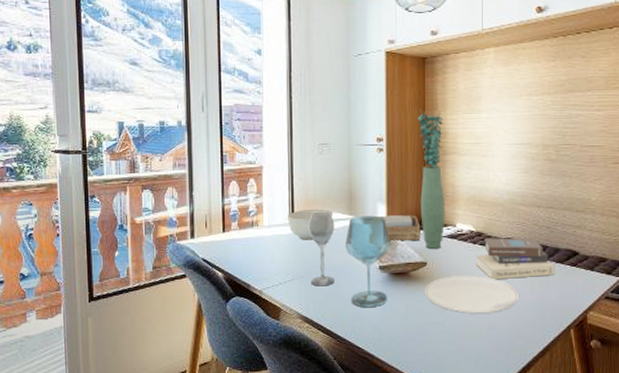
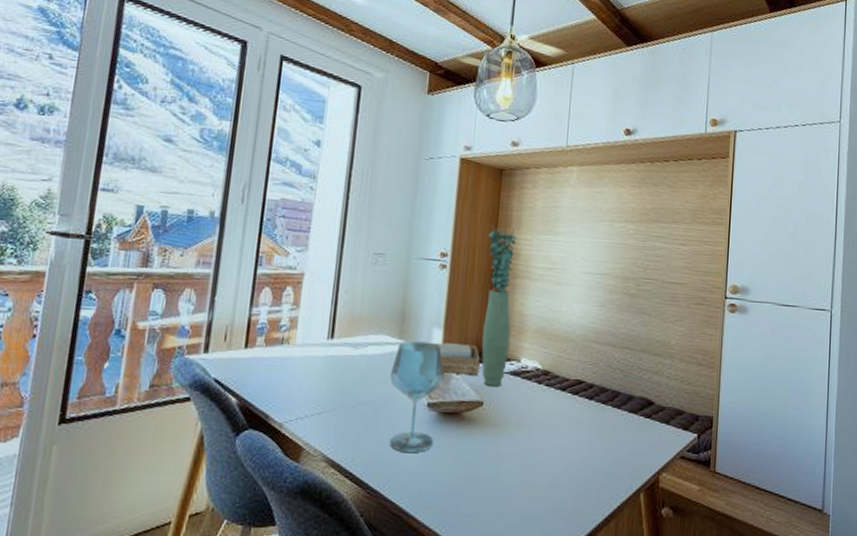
bowl: present [288,209,333,240] -> none [325,328,380,366]
wineglass: present [308,211,335,286] -> none [343,332,382,423]
plate: present [424,274,519,314] -> none [477,419,586,469]
books: present [476,238,555,280] -> none [539,378,627,429]

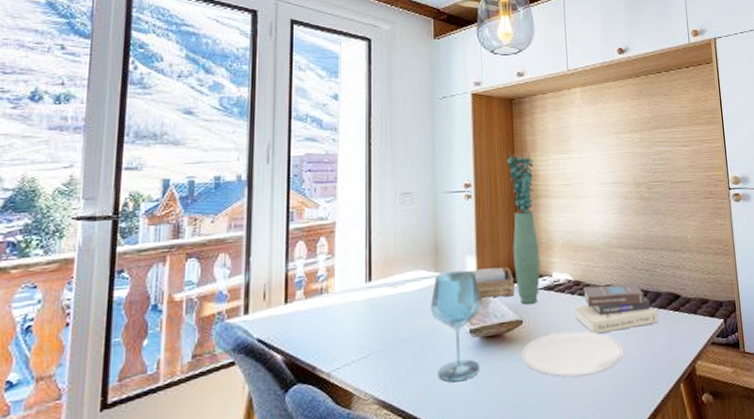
plate: none [477,419,586,469] -> present [521,330,624,378]
books: none [539,378,627,429] -> present [575,284,658,335]

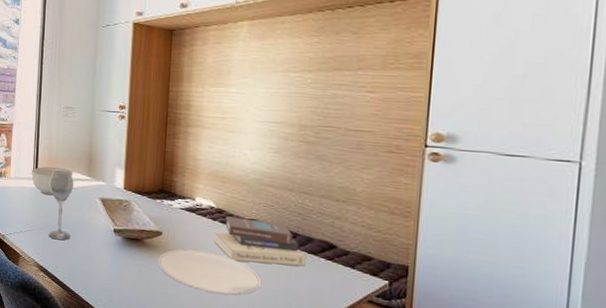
bowl: none [364,267,416,306] -> present [32,166,73,196]
wineglass: none [388,269,419,361] -> present [48,170,74,241]
wine glass: present [430,270,483,382] -> none [82,178,127,268]
napkin holder: present [469,267,515,298] -> none [117,180,158,209]
vase: present [507,150,540,304] -> none [158,79,188,220]

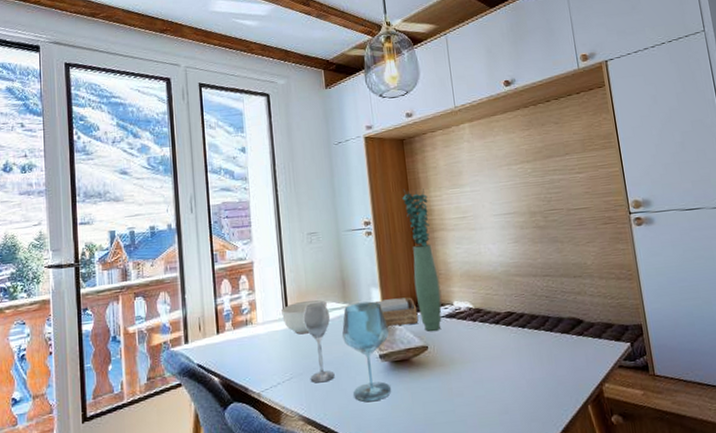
wine glass: none [82,178,127,268] -> present [341,301,391,402]
napkin holder: none [117,180,158,209] -> present [375,297,419,326]
vase: none [158,79,188,220] -> present [402,188,442,331]
plate: present [158,249,262,296] -> none [428,355,529,399]
books: present [214,216,306,267] -> none [478,310,562,359]

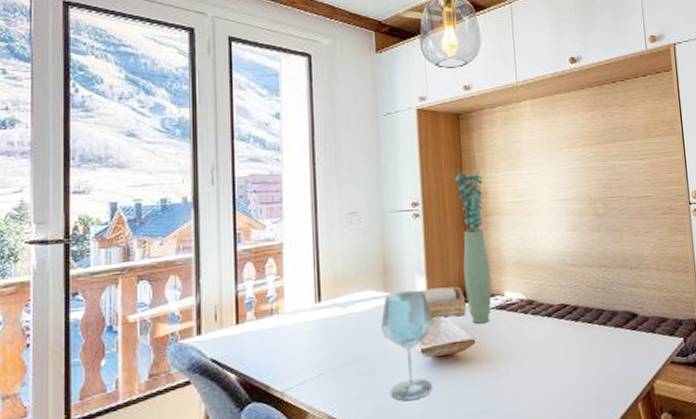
bowl: present [281,300,327,335] -> none [313,288,366,326]
wineglass: present [303,301,335,383] -> none [338,289,371,381]

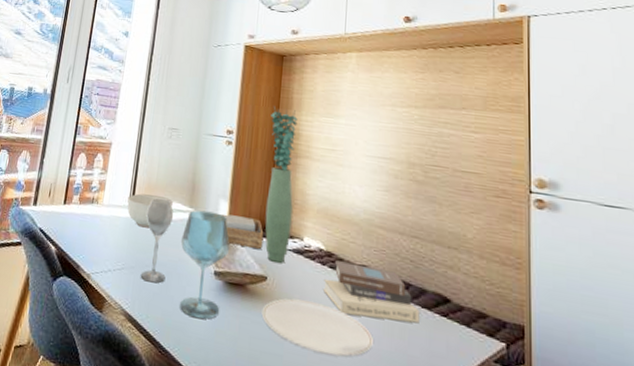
bowl: none [313,288,366,326] -> present [127,193,173,229]
wineglass: none [338,289,371,381] -> present [140,198,174,283]
plate: none [474,349,580,397] -> present [261,298,374,358]
books: none [528,302,615,354] -> present [323,260,420,324]

